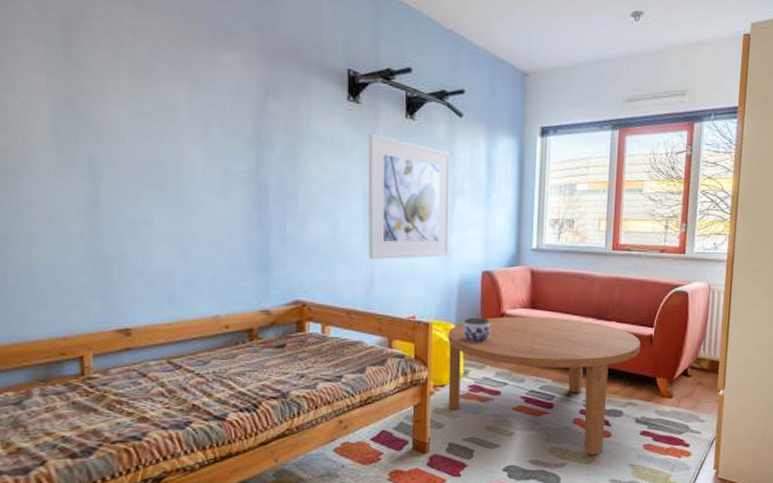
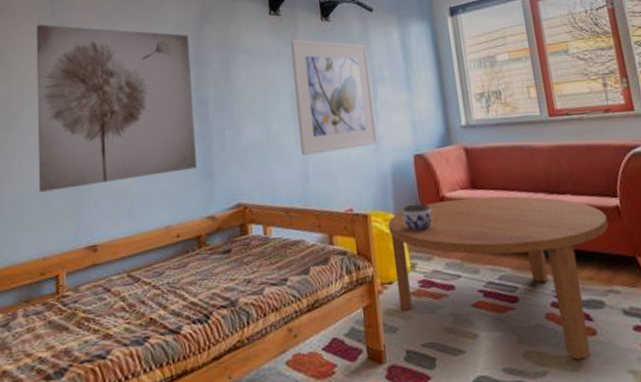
wall art: none [42,59,251,266] -> present [36,24,197,192]

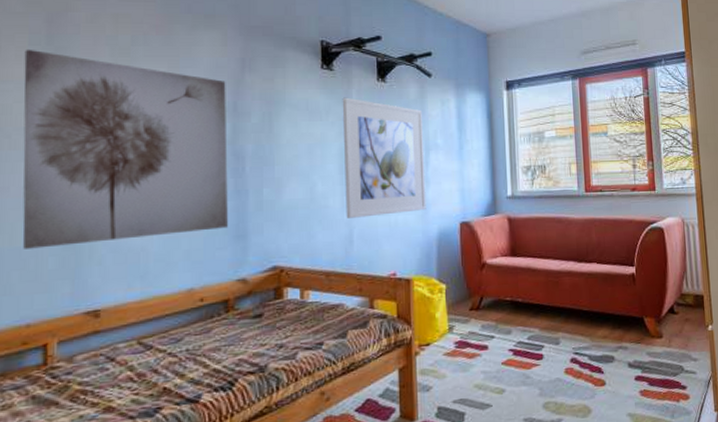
coffee table: present [388,196,608,359] -> none [430,263,624,407]
jar: present [402,204,433,231] -> none [445,269,473,295]

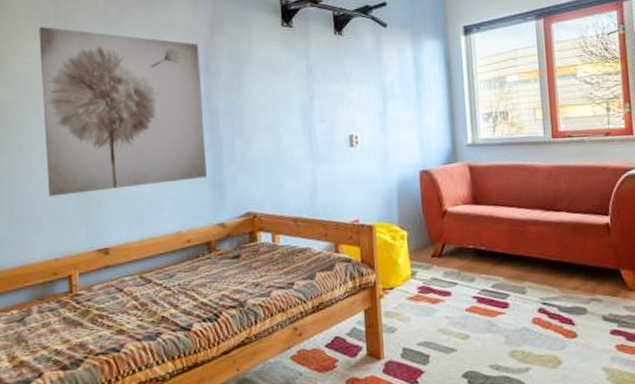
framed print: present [342,97,426,218] -> none [302,52,386,168]

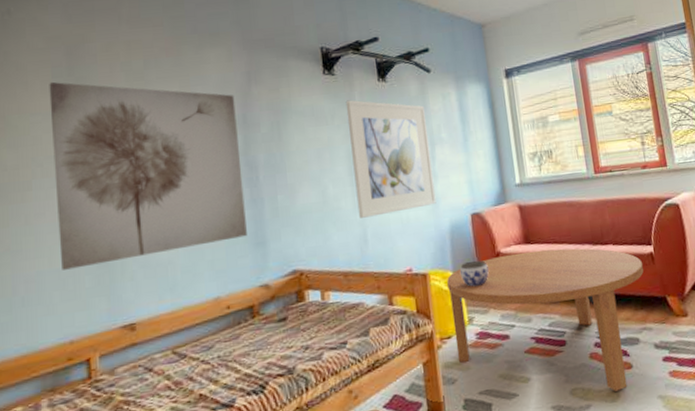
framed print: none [302,52,386,168] -> present [345,100,437,218]
coffee table: none [392,212,597,358] -> present [447,248,644,391]
jar: none [406,217,434,242] -> present [460,260,489,287]

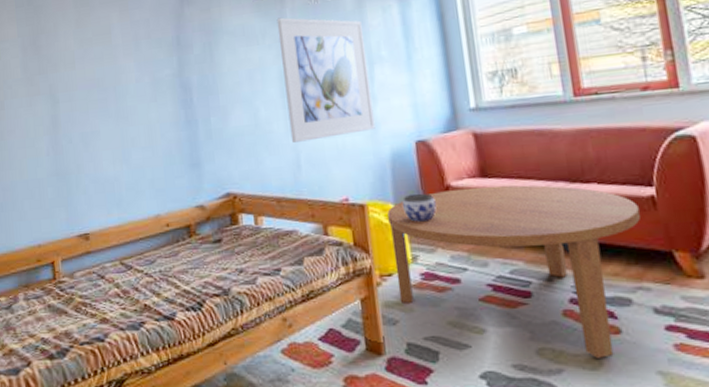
wall art: present [49,81,247,270] -> none [13,11,183,182]

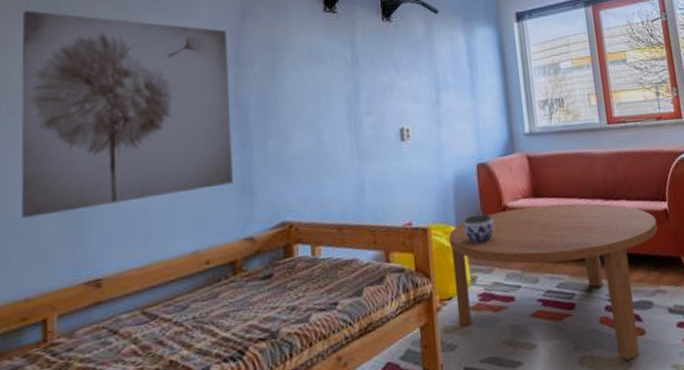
wall art: none [13,11,183,182] -> present [21,10,233,218]
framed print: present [276,17,376,143] -> none [346,39,440,166]

